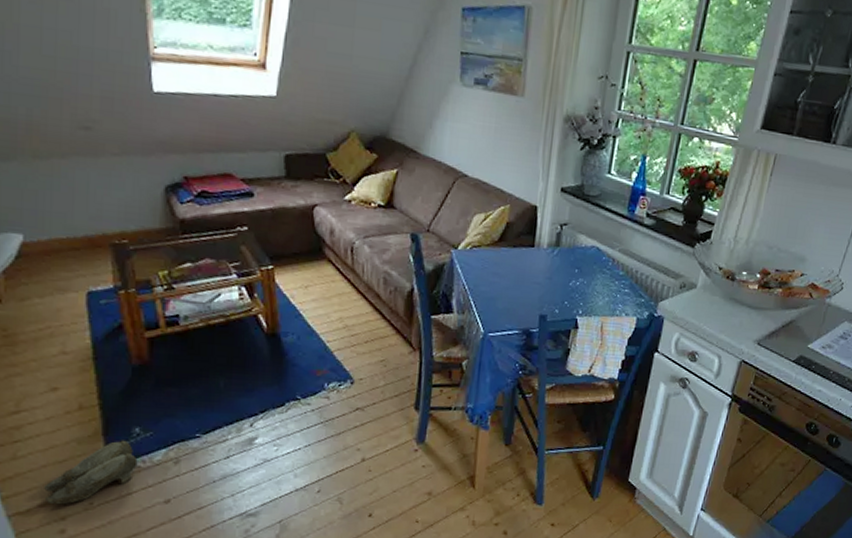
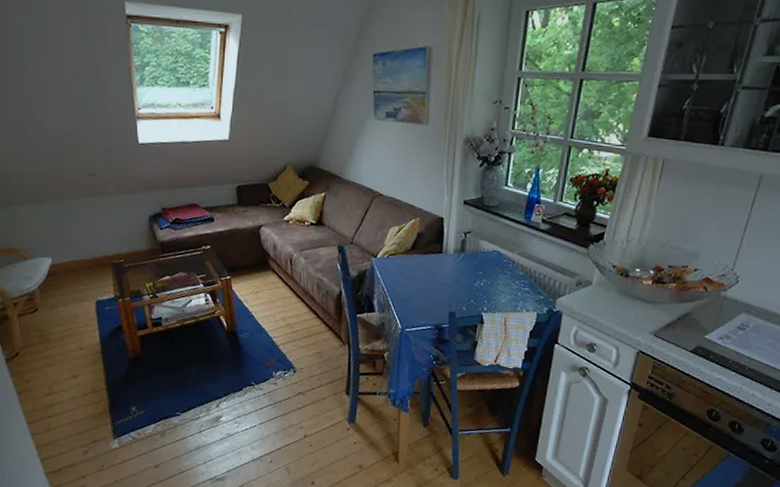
slippers: present [44,440,138,505] -> none [70,416,135,466]

